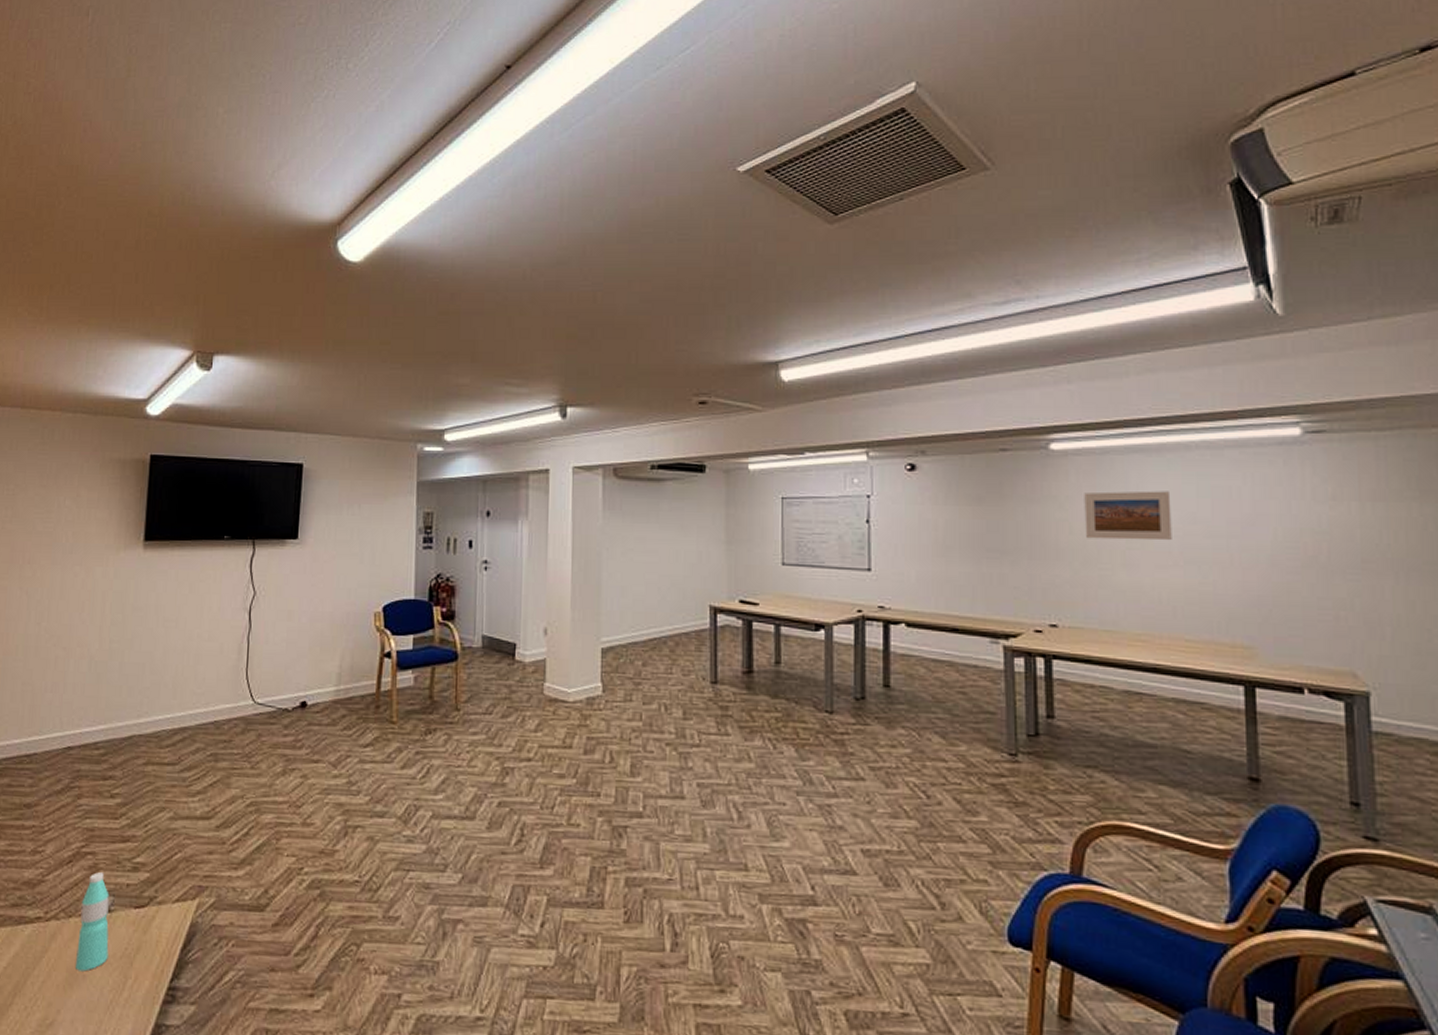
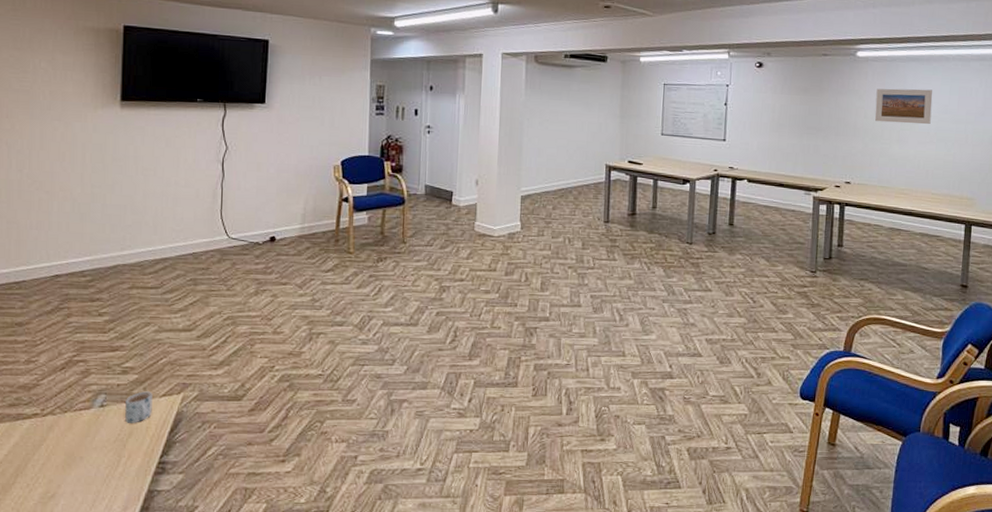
water bottle: present [76,872,109,972] -> none [73,376,103,454]
mug: none [133,894,165,935] -> present [125,391,153,423]

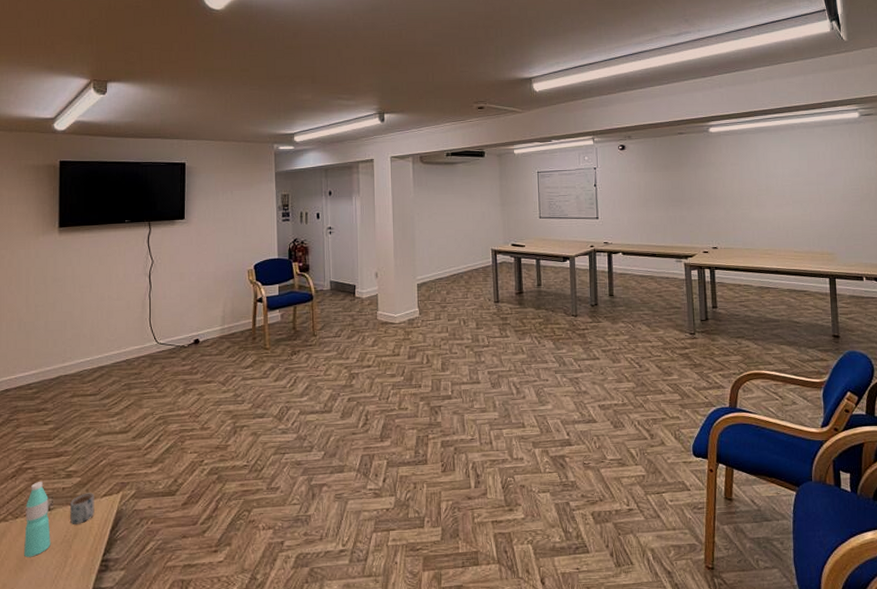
water bottle: none [73,376,103,454] -> present [24,482,51,557]
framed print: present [874,88,933,125] -> none [731,156,785,190]

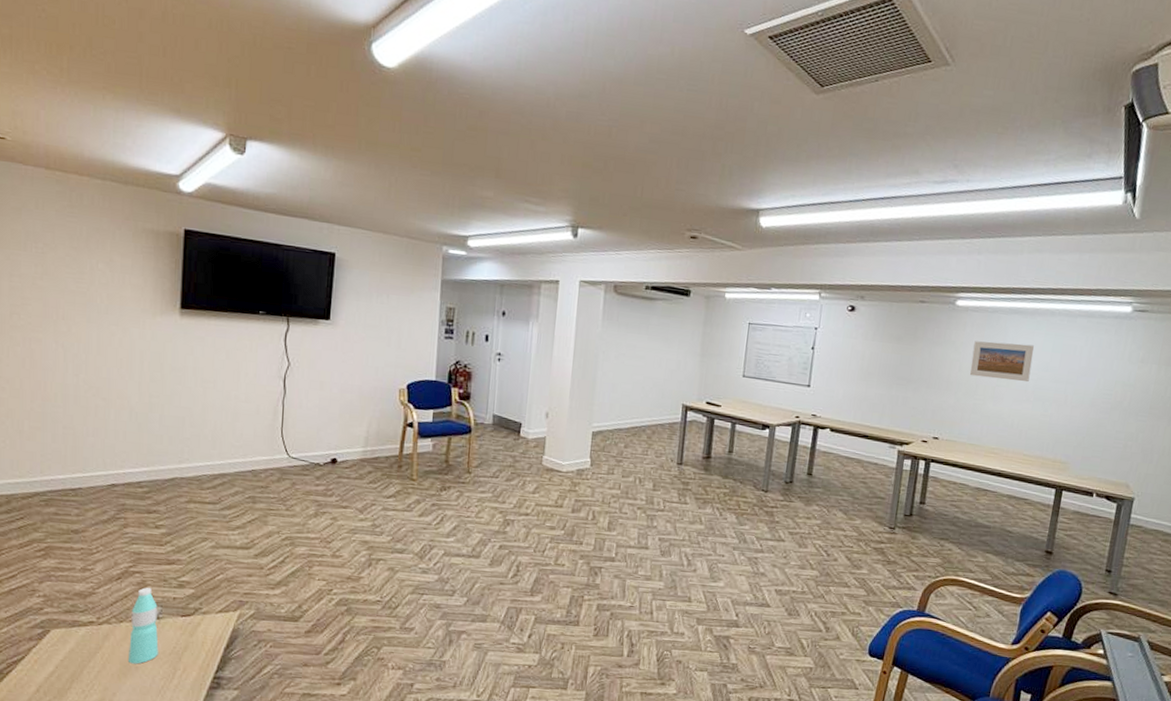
mug: present [70,493,95,524] -> none [181,606,209,638]
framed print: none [731,156,785,190] -> present [969,341,1034,383]

